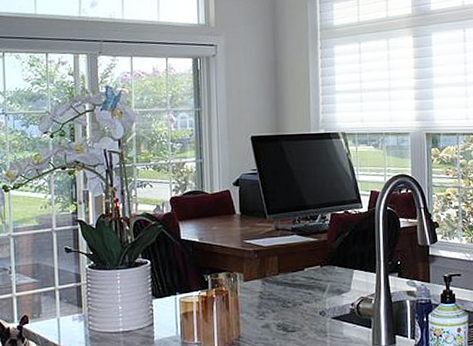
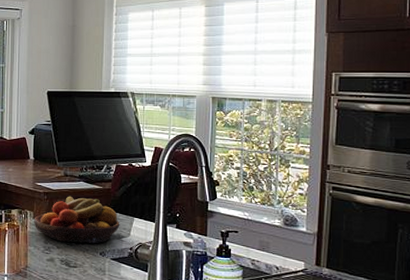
fruit bowl: none [244,252,339,304] -> present [34,196,120,243]

